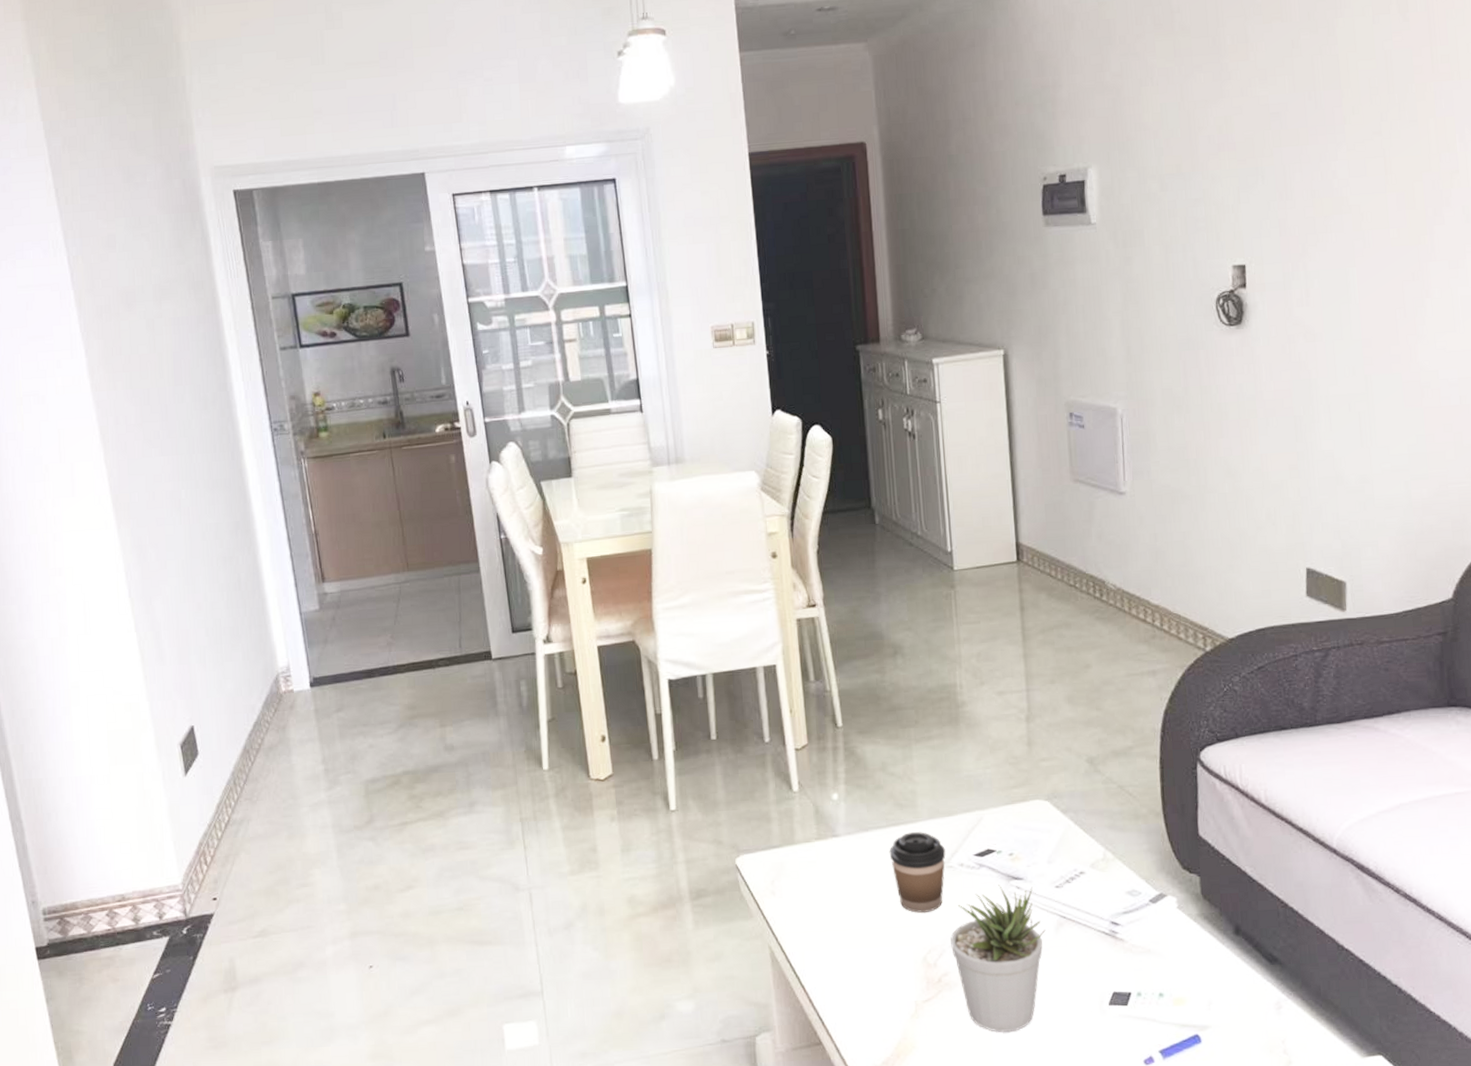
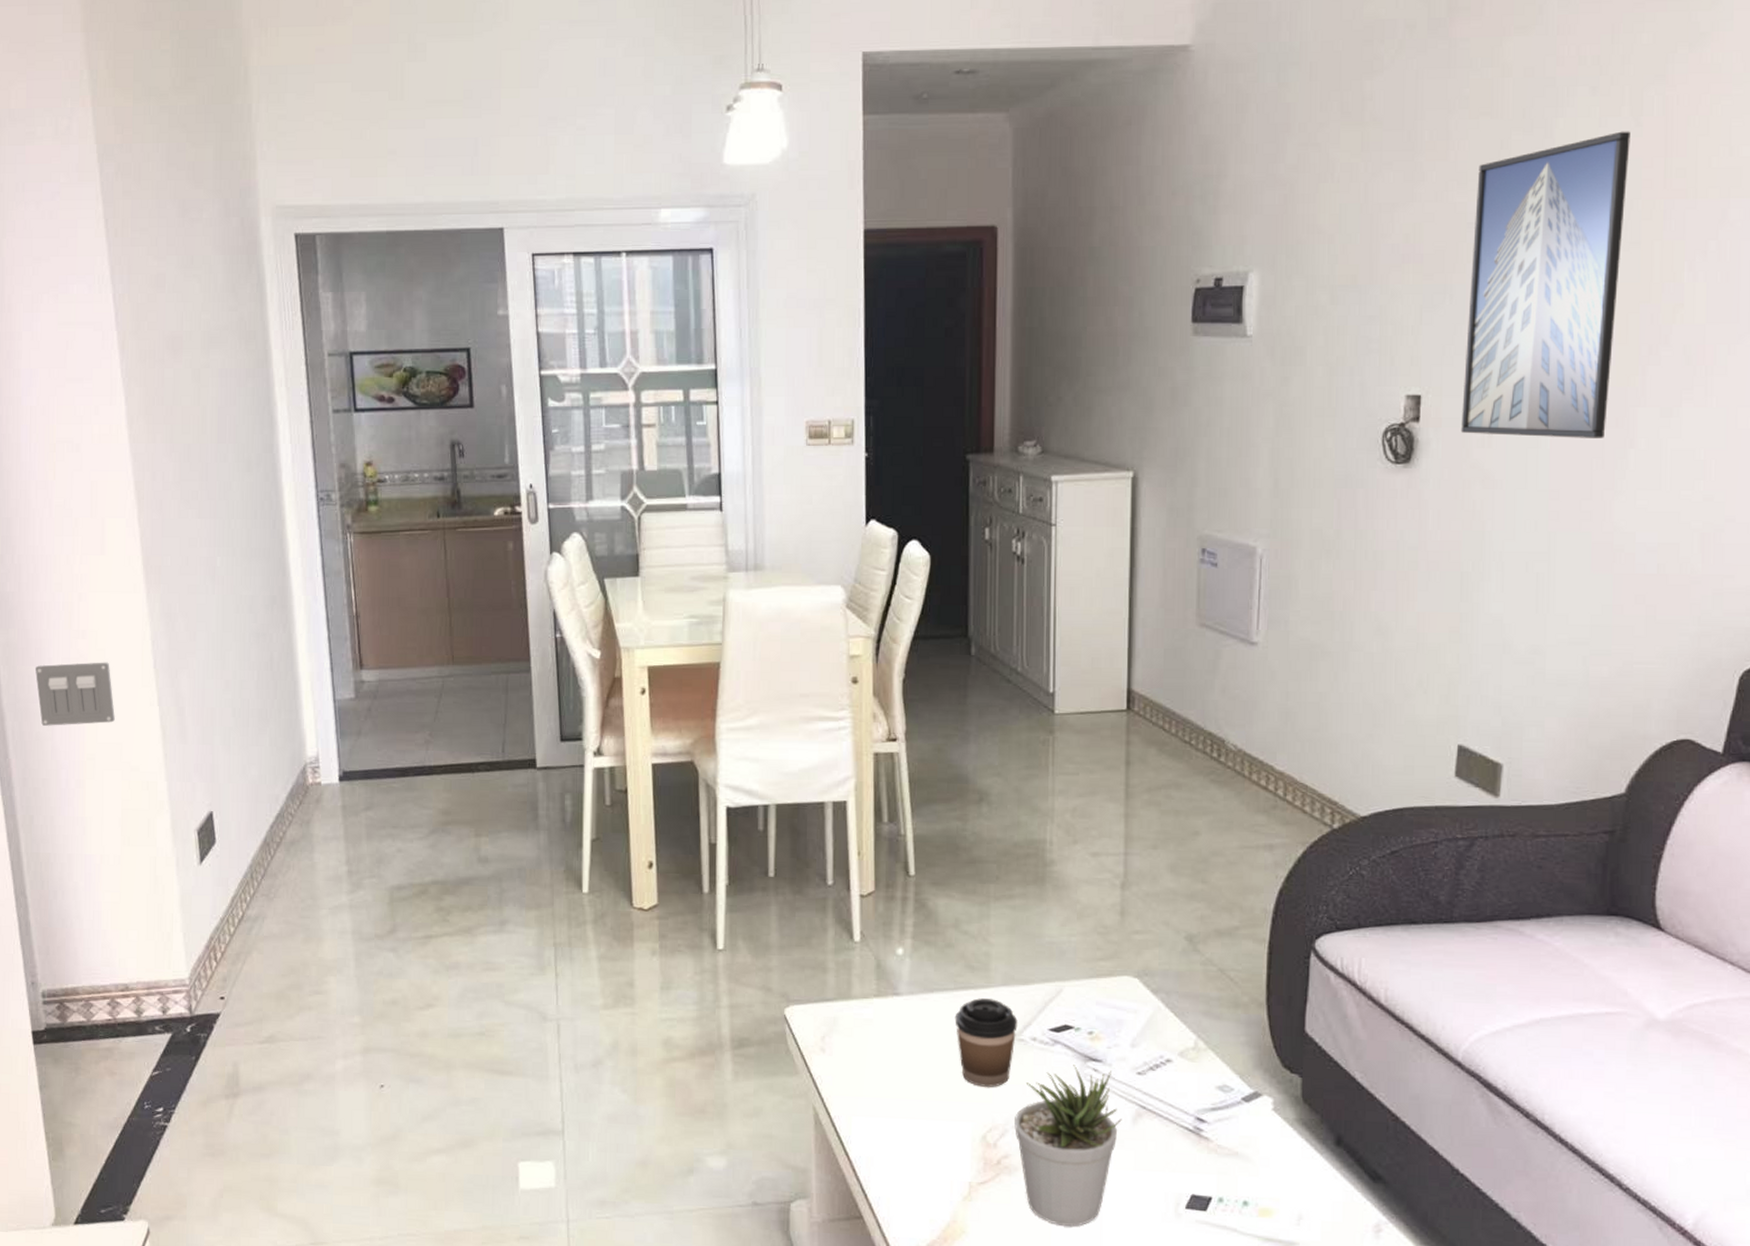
light switch: none [17,595,95,660] -> present [35,662,115,726]
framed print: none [1275,26,1405,295] -> present [1460,131,1630,438]

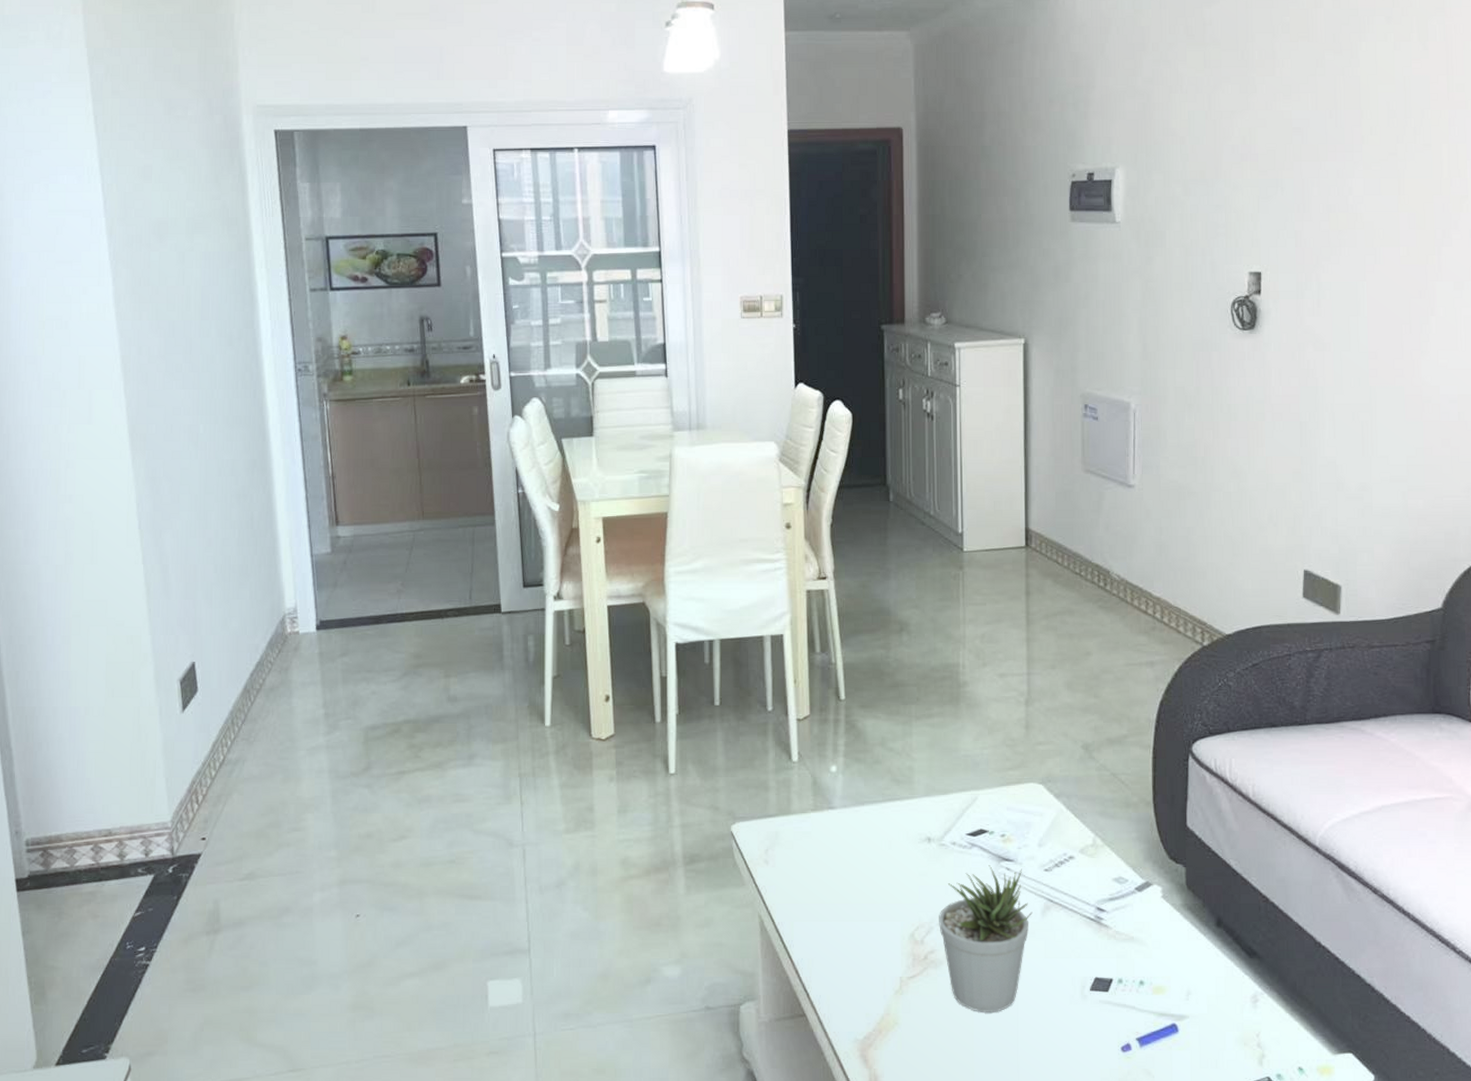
light switch: present [35,662,115,726] -> none [23,524,100,586]
coffee cup: present [954,998,1018,1087] -> none [883,808,939,889]
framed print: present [1460,131,1630,438] -> none [1294,53,1420,308]

